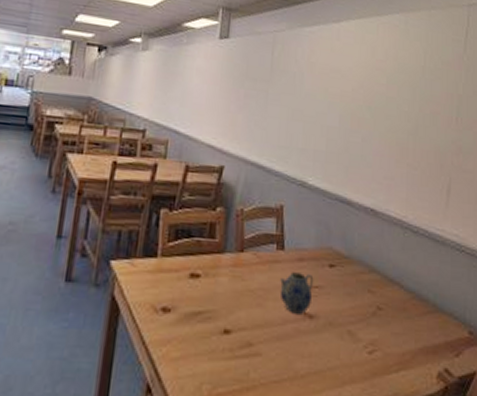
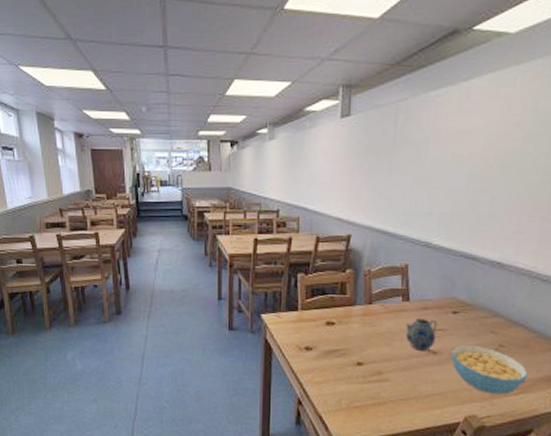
cereal bowl: none [329,306,407,372] -> present [451,344,528,395]

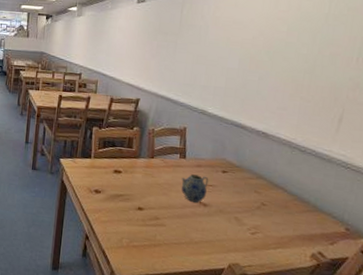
cereal bowl: present [451,344,528,395] -> none [219,200,286,248]

